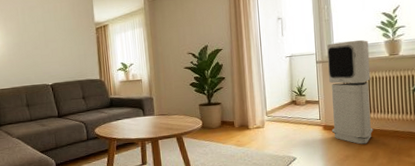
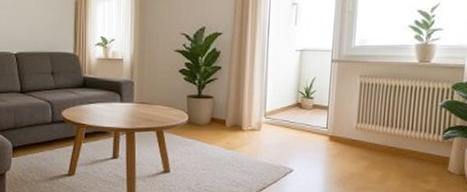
air purifier: present [327,39,373,145] -> none [338,39,397,163]

